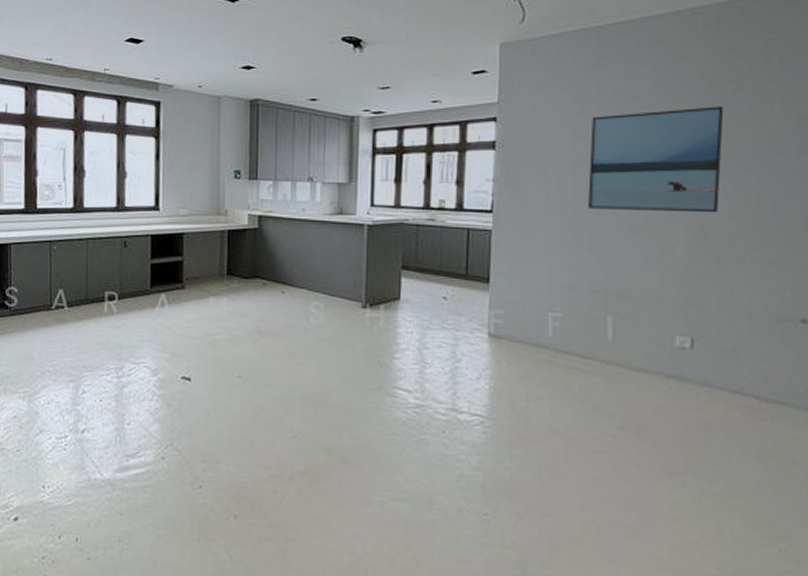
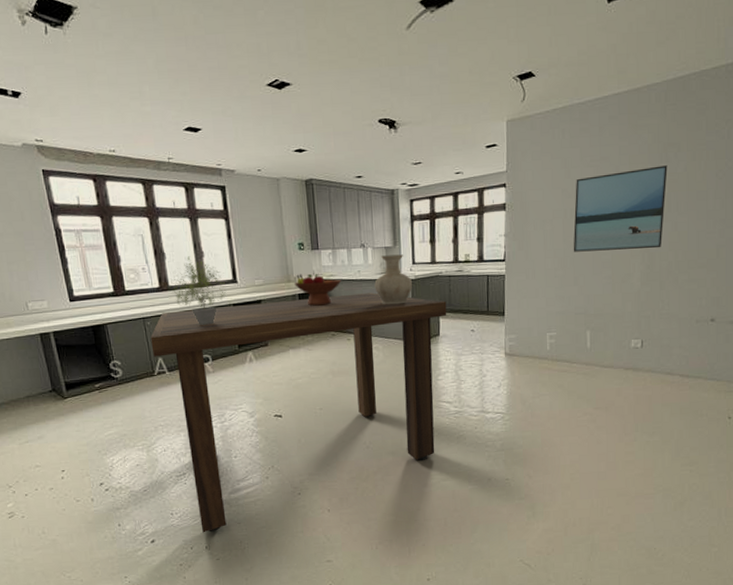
dining table: none [53,236,412,519] -> present [150,292,447,533]
potted plant: none [82,176,146,256] -> present [168,256,227,325]
fruit bowl: none [224,206,281,247] -> present [294,273,342,306]
vase: none [321,193,368,255] -> present [374,254,412,305]

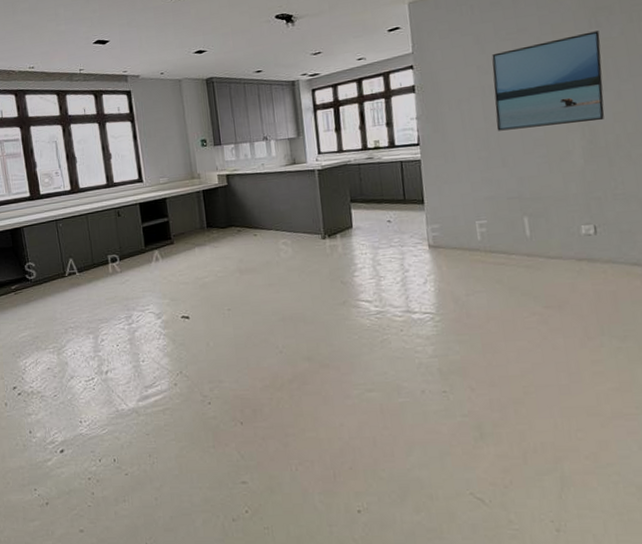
dining table: present [150,292,447,533] -> none [62,185,359,444]
potted plant: present [168,256,227,325] -> none [78,159,133,225]
fruit bowl: present [294,273,342,306] -> none [198,168,245,202]
vase: present [374,254,412,305] -> none [279,145,320,198]

